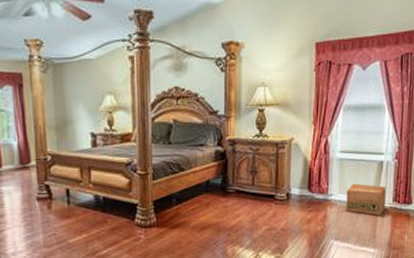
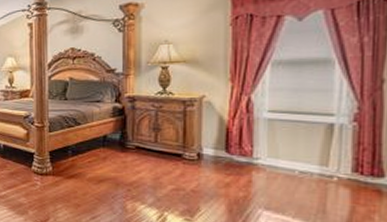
cardboard box: present [346,183,386,215] -> none [279,147,341,187]

